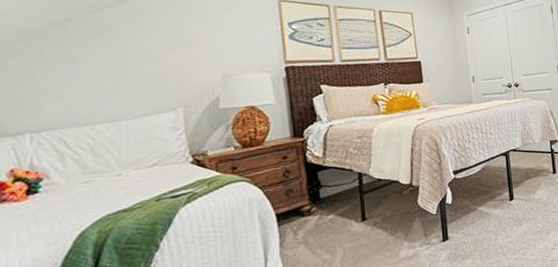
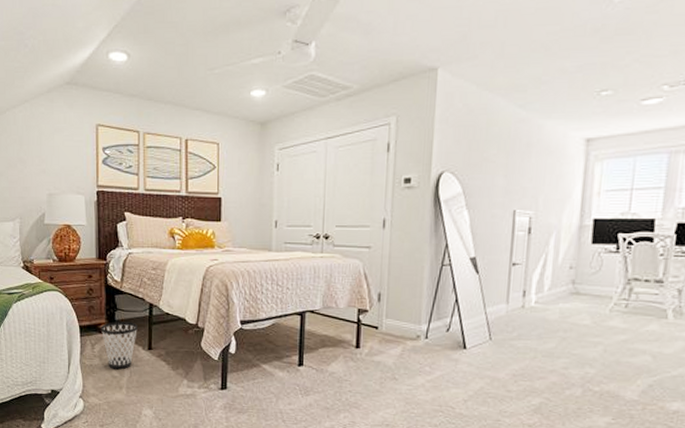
wastebasket: none [303,196,348,253] -> present [100,321,137,370]

